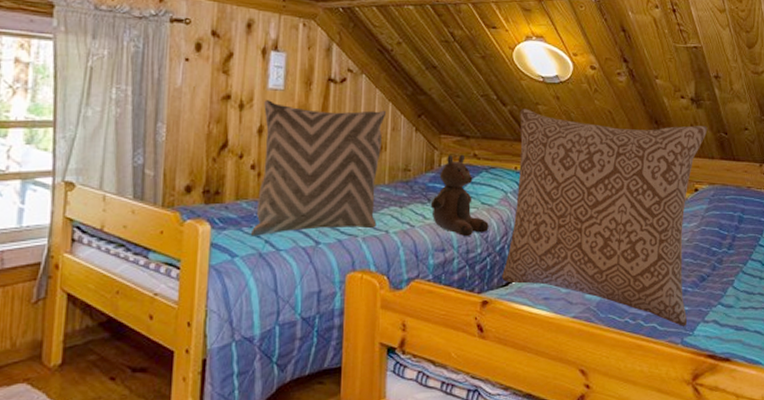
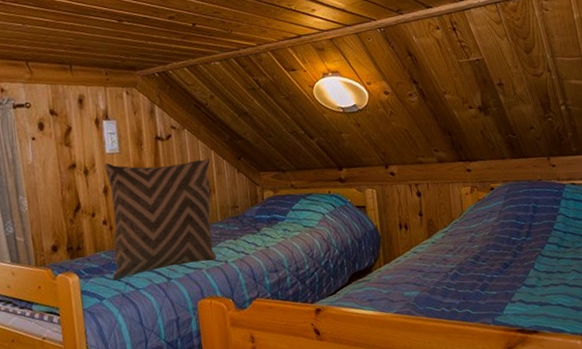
teddy bear: present [430,154,489,237] -> none [259,186,313,258]
pillow: present [502,108,708,326] -> none [326,130,497,309]

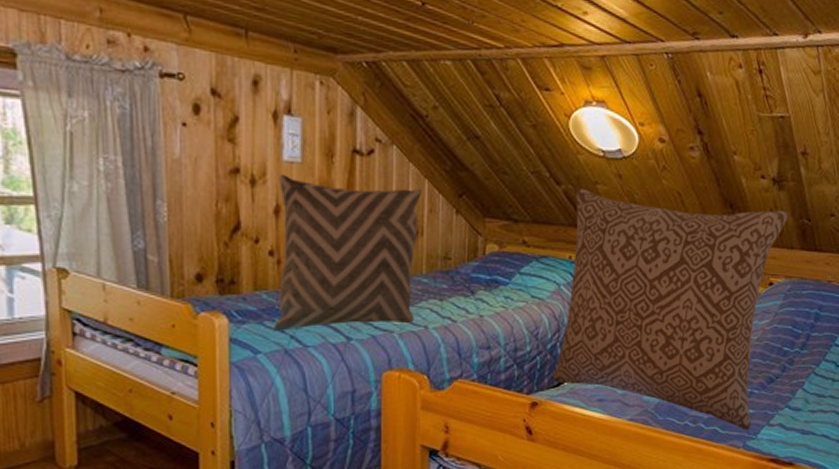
pillow: none [326,130,497,309] -> present [553,188,789,430]

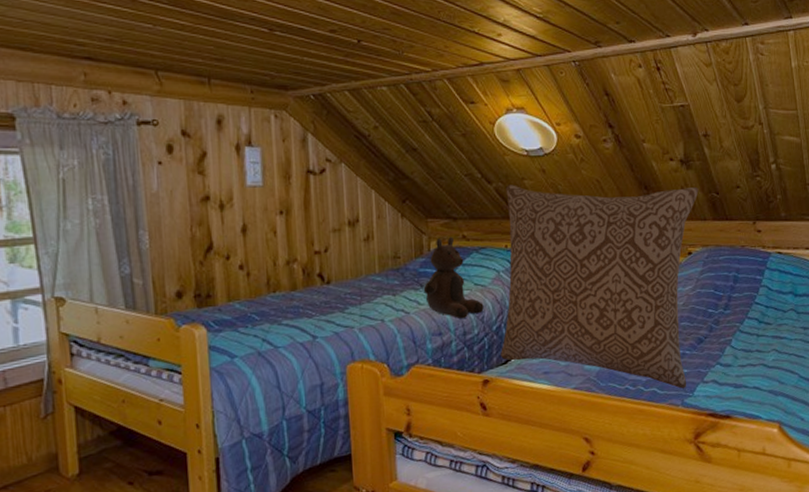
pillow: present [273,175,423,331] -> none [244,198,372,336]
teddy bear: none [474,241,539,334] -> present [423,237,484,320]

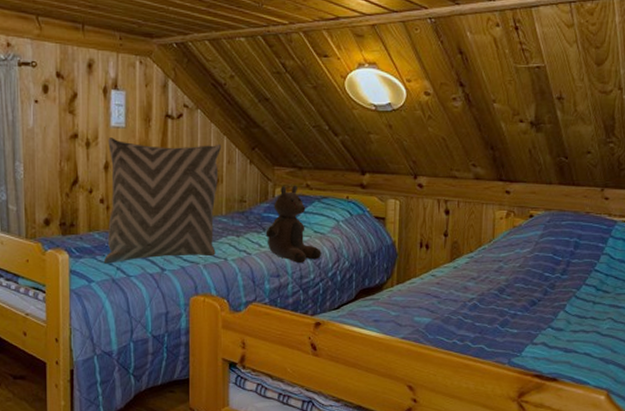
pillow: none [244,198,372,336] -> present [103,138,222,264]
pillow: present [501,185,699,389] -> none [334,138,547,348]

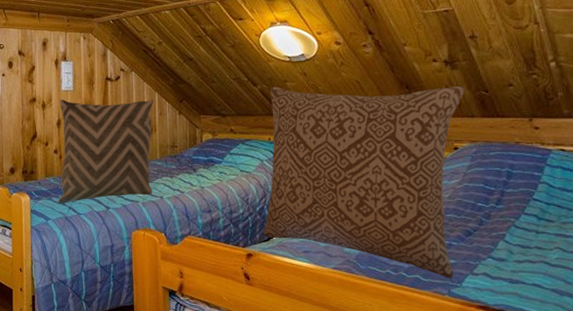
teddy bear: present [265,185,321,264] -> none [196,130,249,200]
pillow: none [334,138,547,348] -> present [263,86,465,278]

